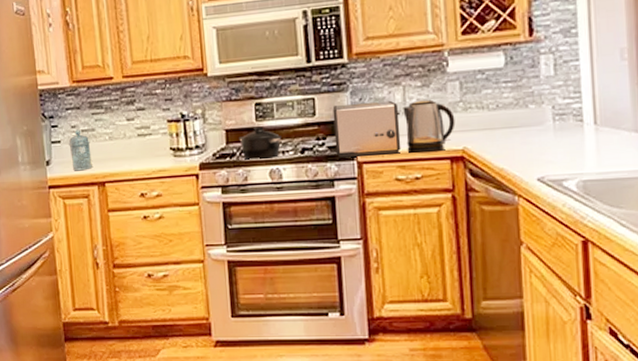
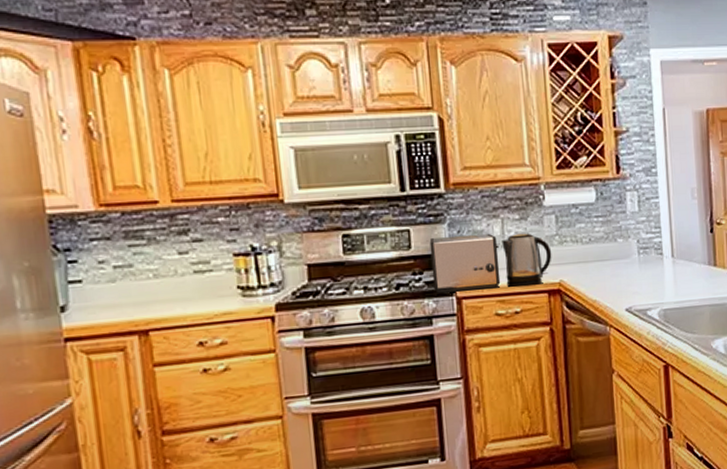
canister: present [69,129,92,171] -> none [94,265,130,318]
saucepan: present [239,126,282,160] -> none [324,260,374,298]

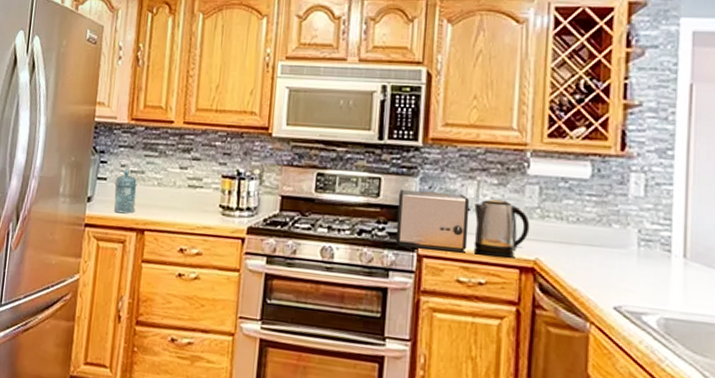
canister: none [94,265,130,318] -> present [113,169,138,214]

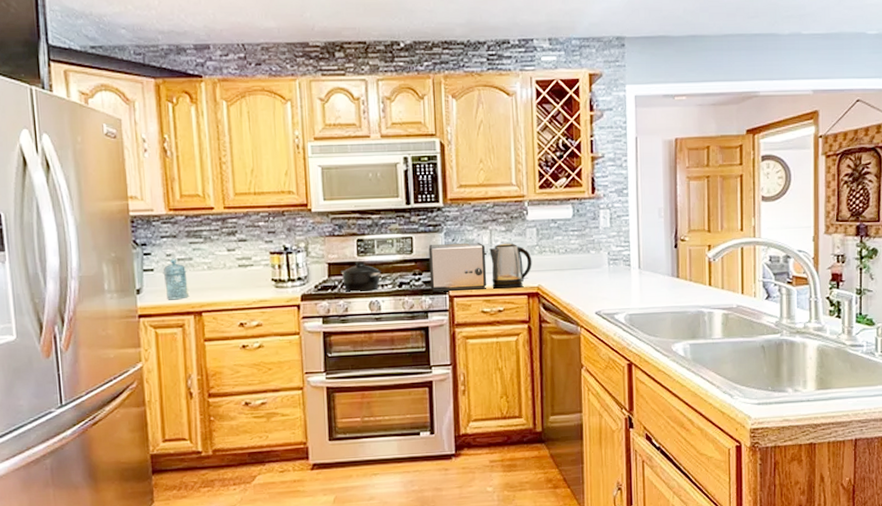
saucepan: none [294,198,340,235] -> present [341,261,381,292]

